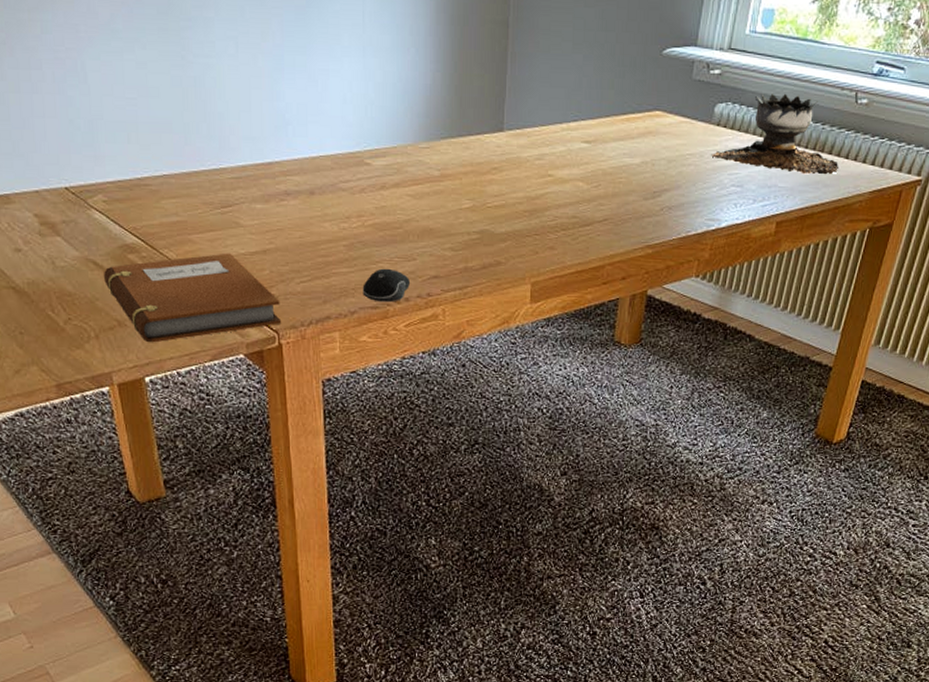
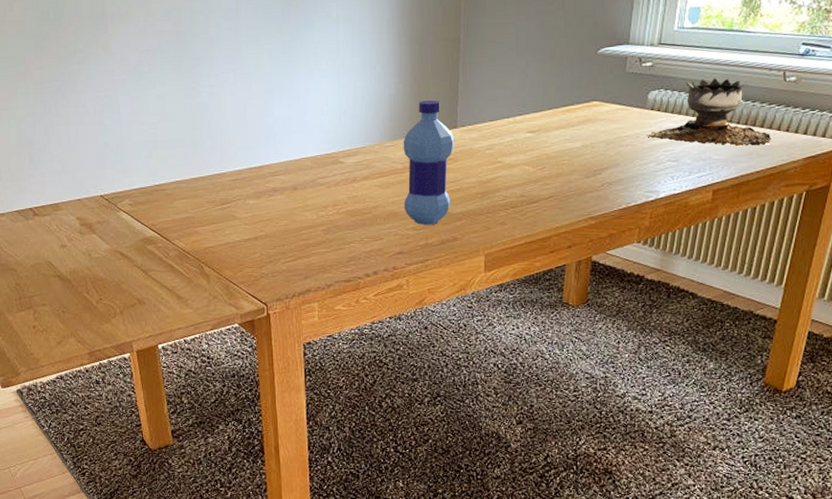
notebook: present [103,253,282,343] -> none [127,240,270,317]
computer mouse: present [362,268,411,303] -> none [337,247,379,276]
water bottle: none [440,95,500,245] -> present [403,100,455,225]

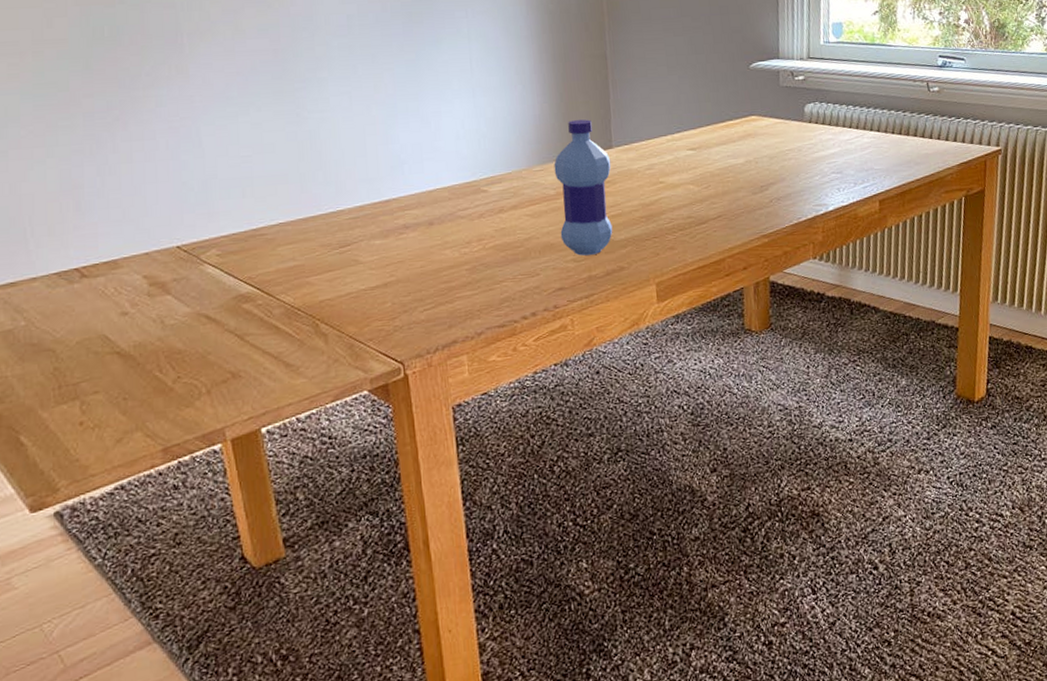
brazier: present [647,77,772,147] -> none [808,89,926,156]

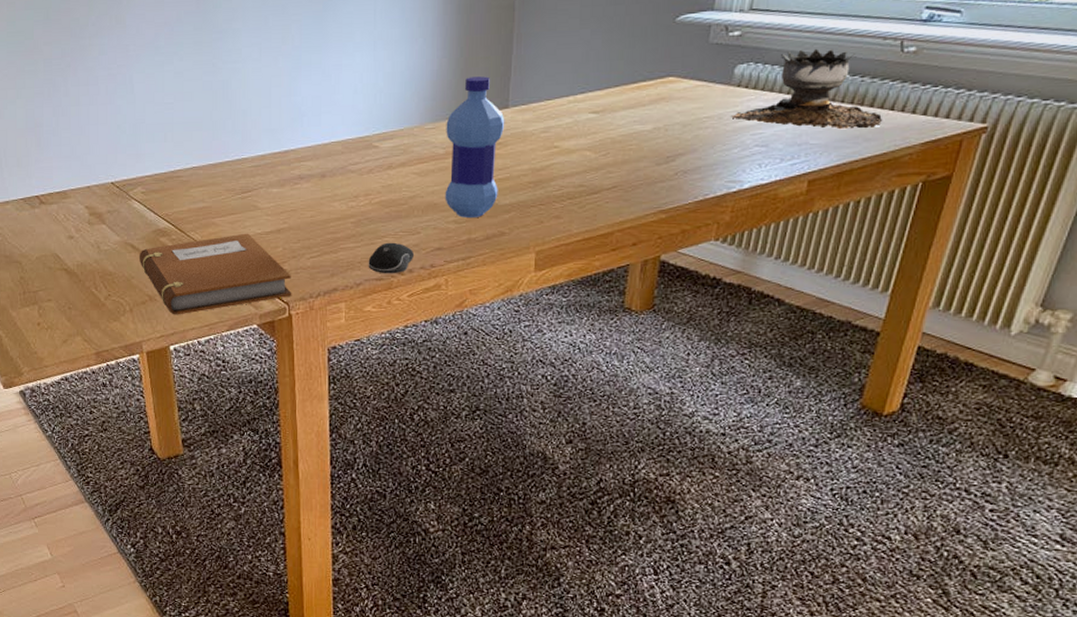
notebook: none [216,290,407,392] -> present [138,233,292,315]
computer mouse: none [488,286,537,320] -> present [368,242,415,274]
brazier: none [808,89,926,156] -> present [731,48,883,130]

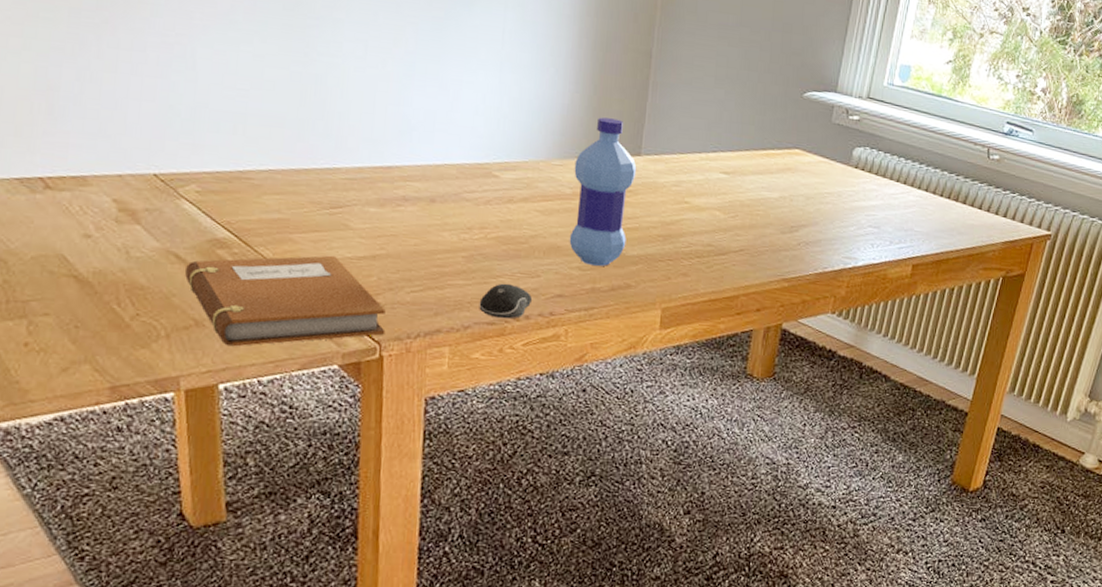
brazier: present [731,48,883,130] -> none [849,142,973,223]

